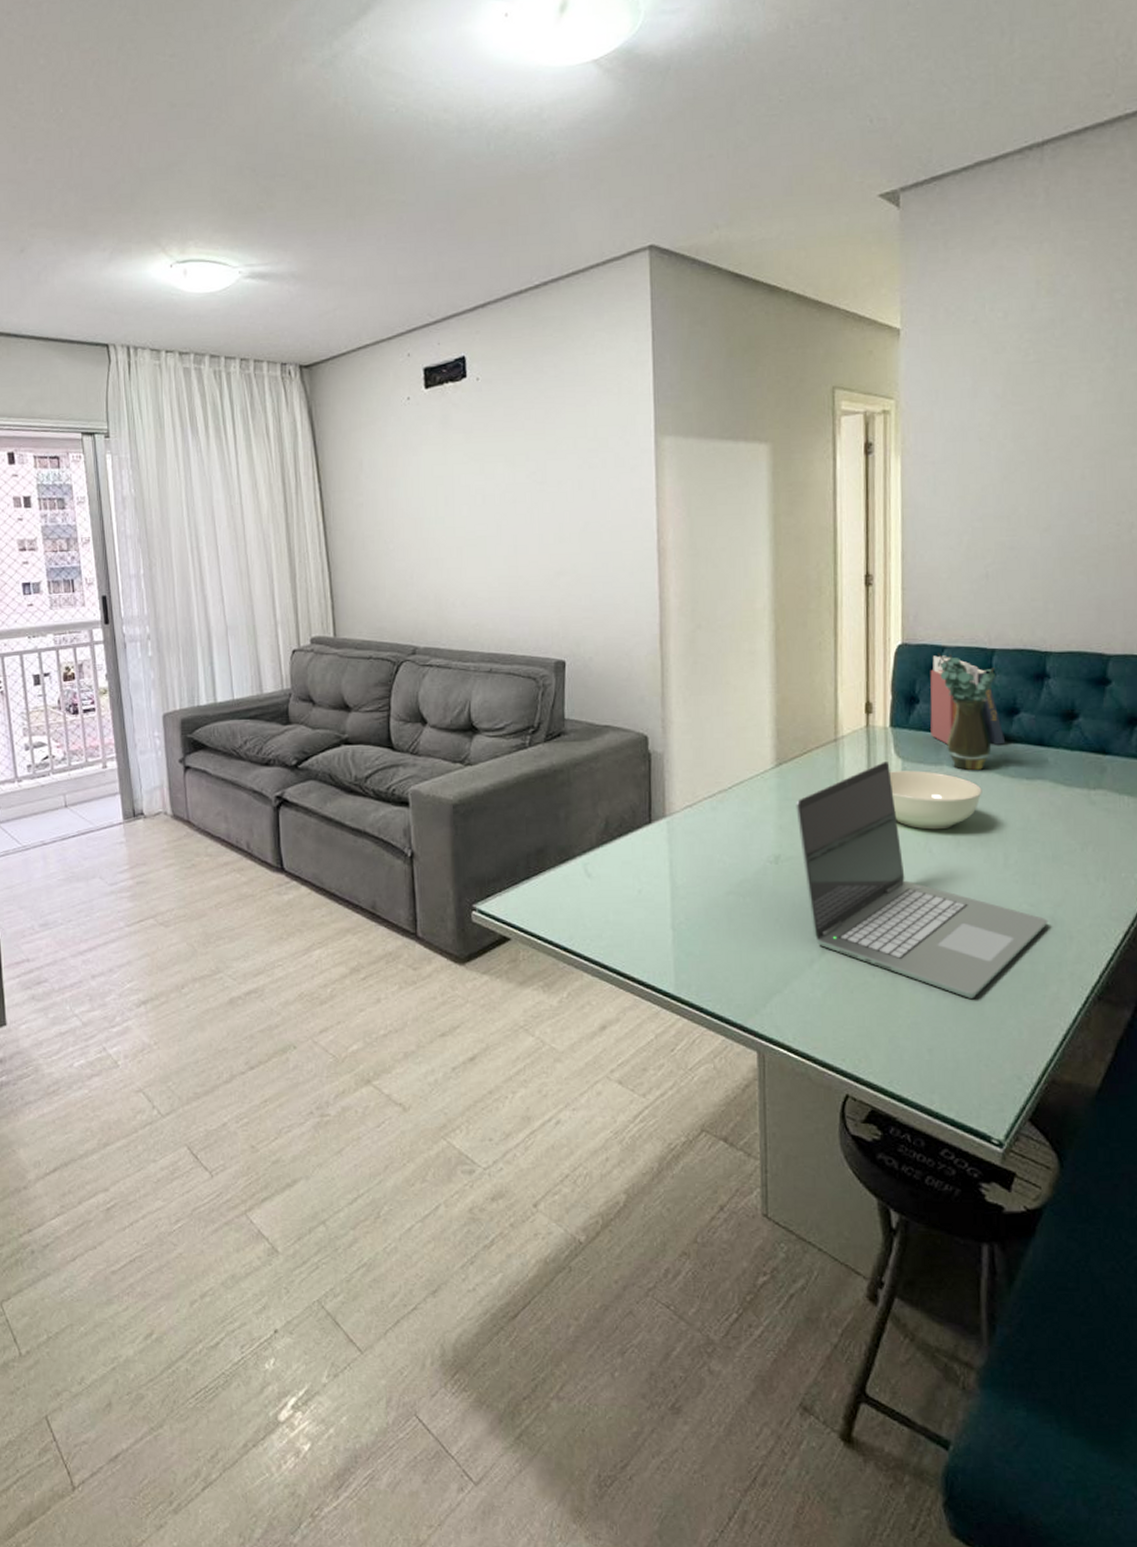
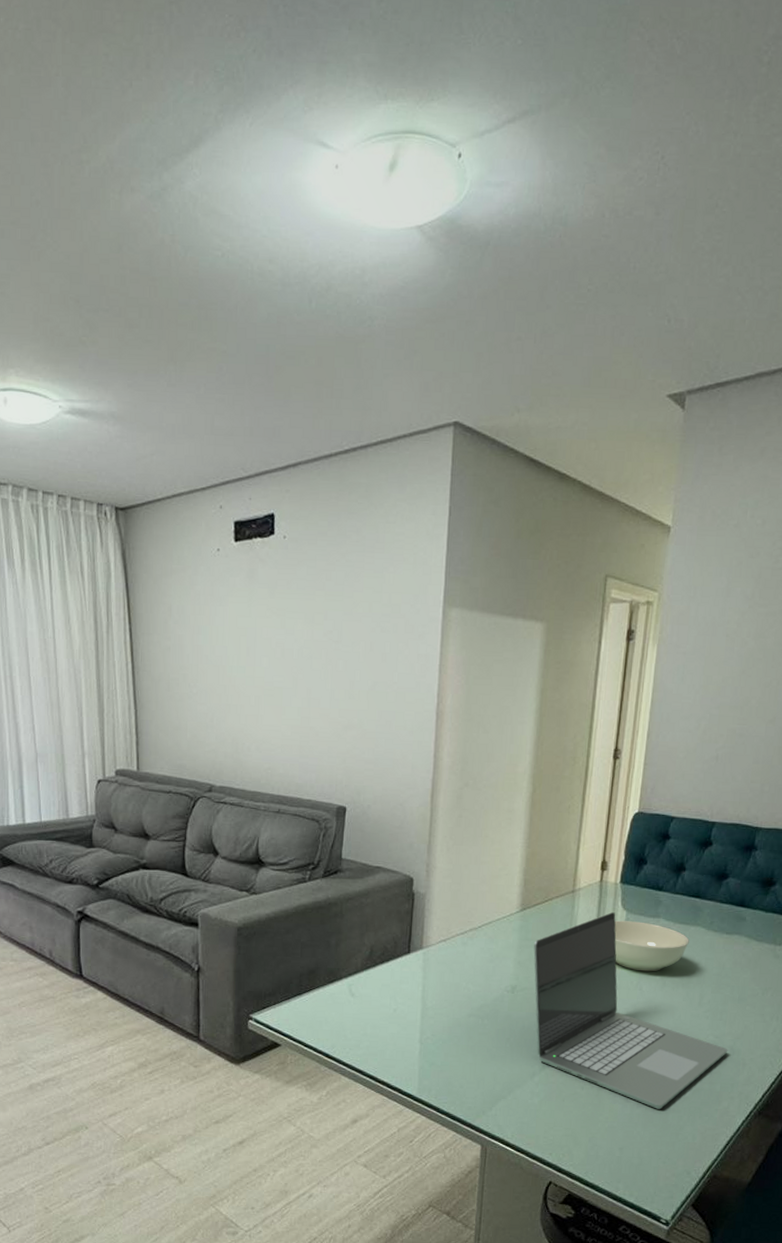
books: present [930,655,1006,745] -> none [653,824,714,904]
vase: present [937,653,995,770] -> none [664,822,713,924]

